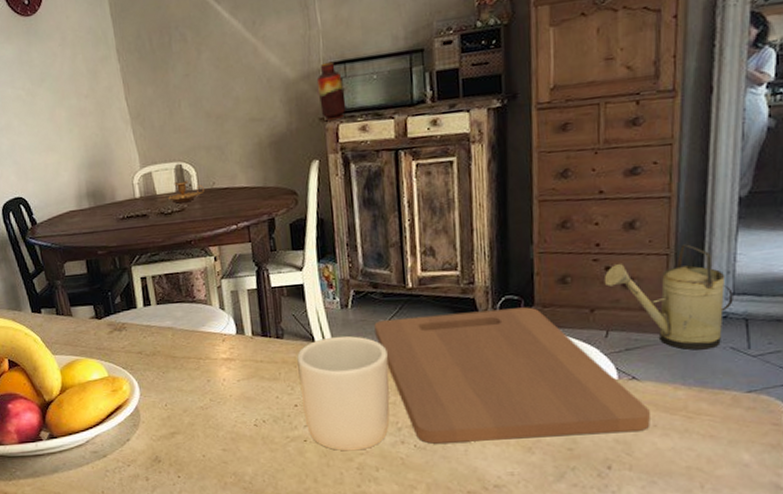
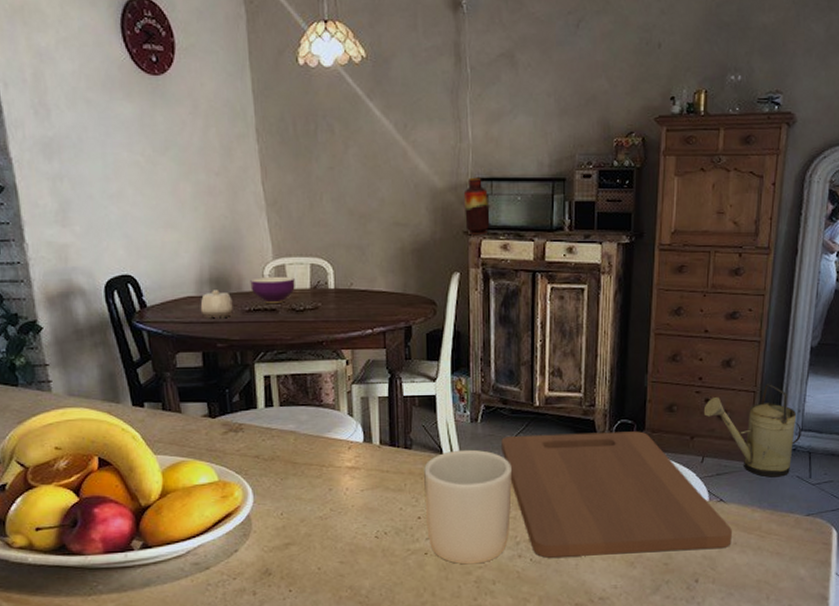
sugar bowl: none [81,202,111,230] -> present [200,290,235,319]
bowl: none [122,182,162,211] -> present [250,276,295,305]
candlestick: present [168,163,204,203] -> none [301,259,341,301]

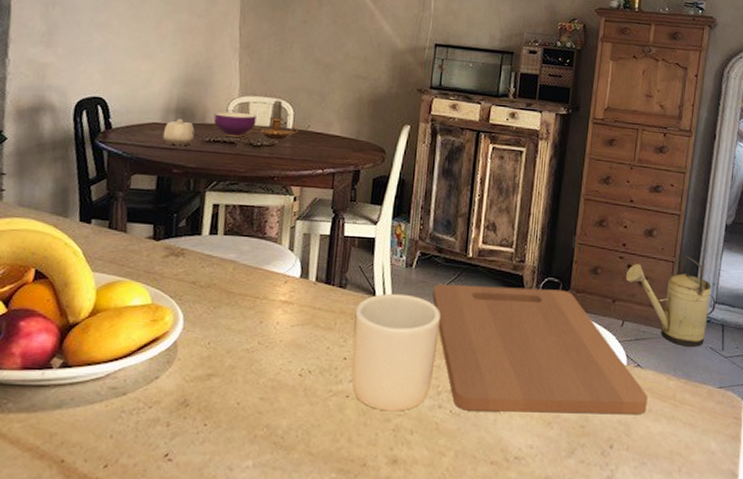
candlestick: none [301,259,341,301] -> present [260,100,298,139]
vase: present [463,177,490,236] -> none [420,42,444,95]

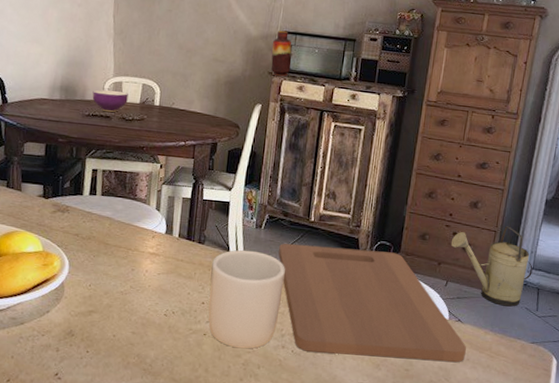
sugar bowl: present [162,119,196,147] -> none [49,95,77,119]
candlestick: present [260,100,298,139] -> none [132,80,164,114]
vase: none [420,42,444,95] -> present [271,30,292,77]

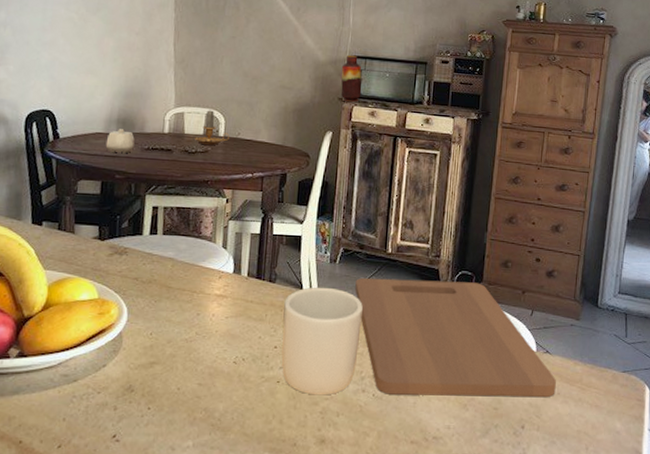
sugar bowl: none [49,95,77,119] -> present [105,129,136,154]
bowl: present [92,89,128,113] -> none [152,121,191,146]
candlestick: none [132,80,164,114] -> present [195,110,229,146]
watering can: present [451,226,533,307] -> none [534,249,619,334]

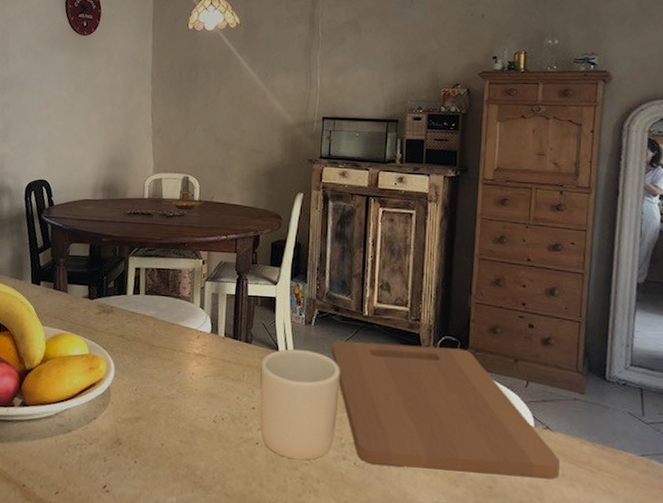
sugar bowl: present [105,129,136,154] -> none [93,195,119,219]
vase: present [341,54,362,103] -> none [310,116,332,164]

